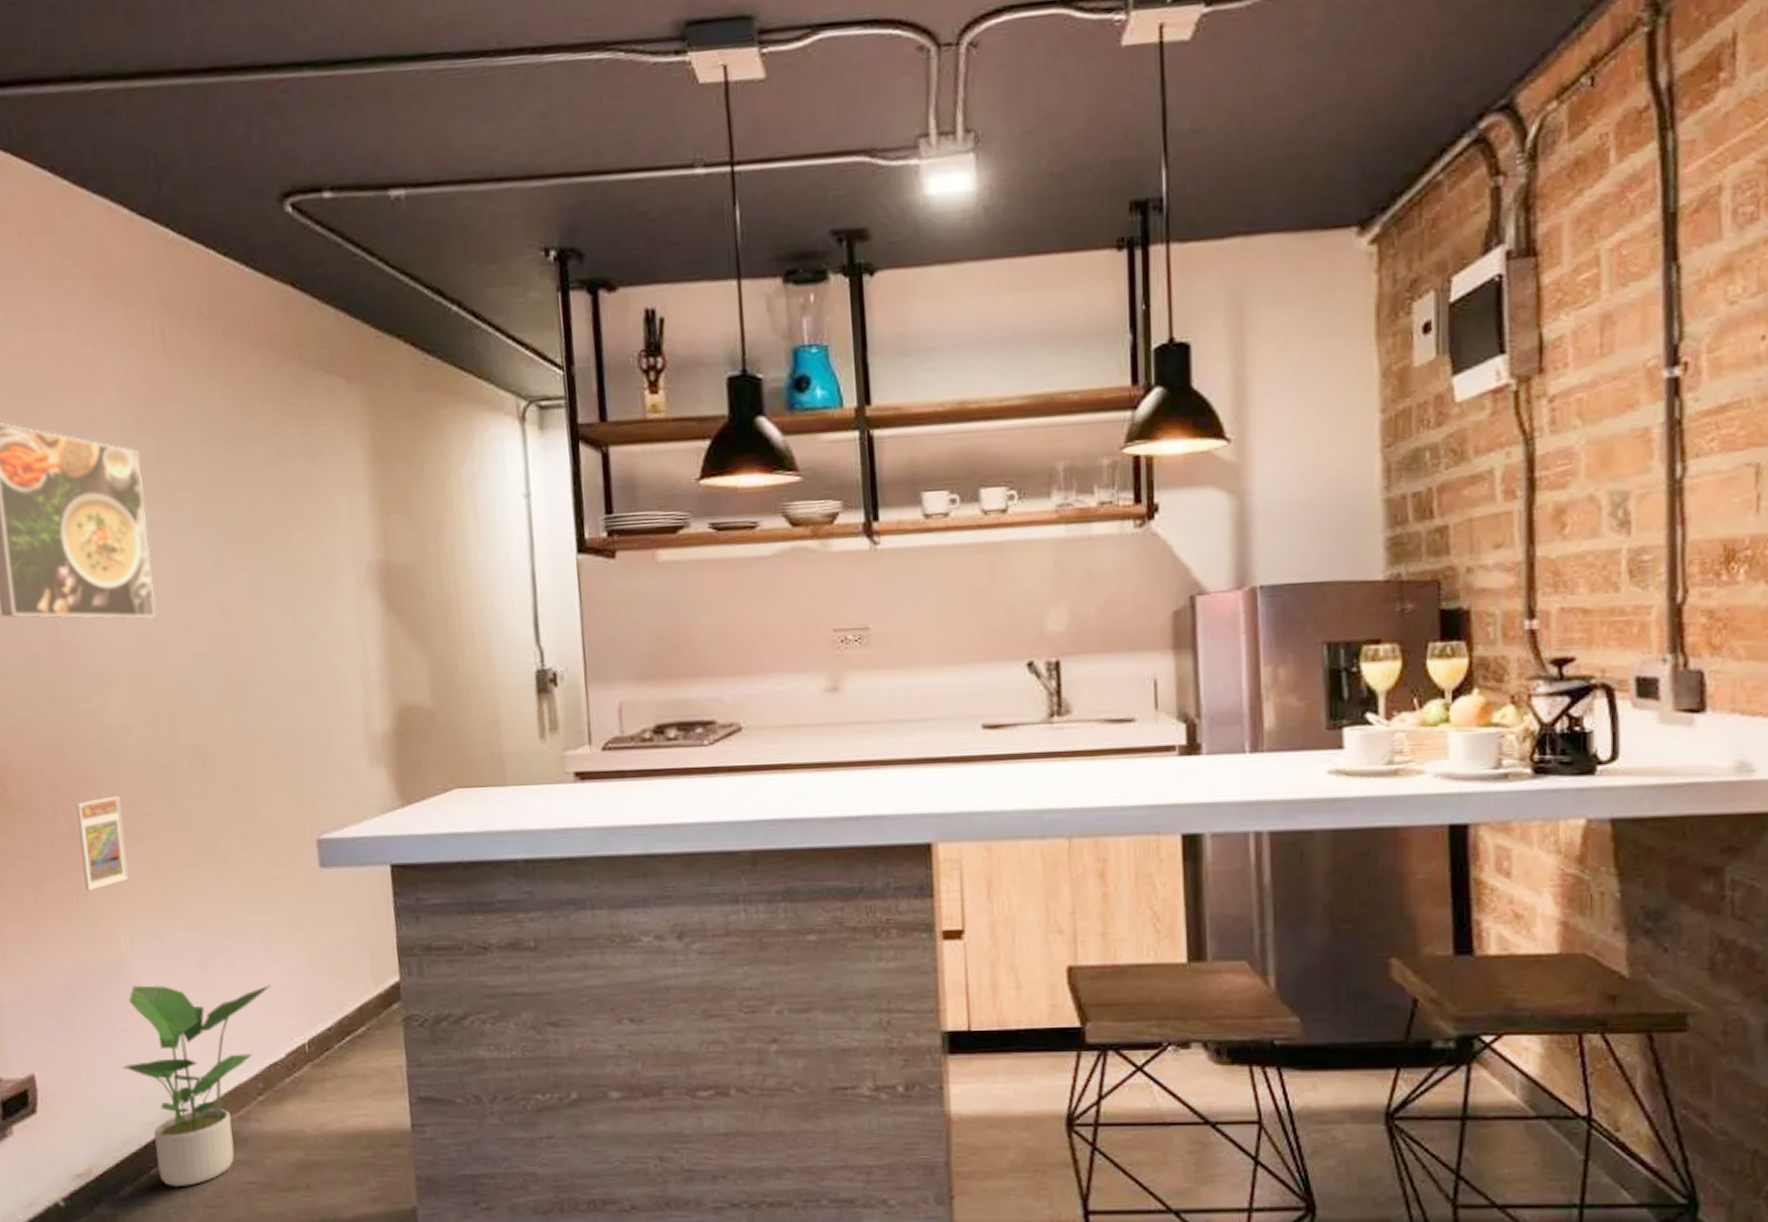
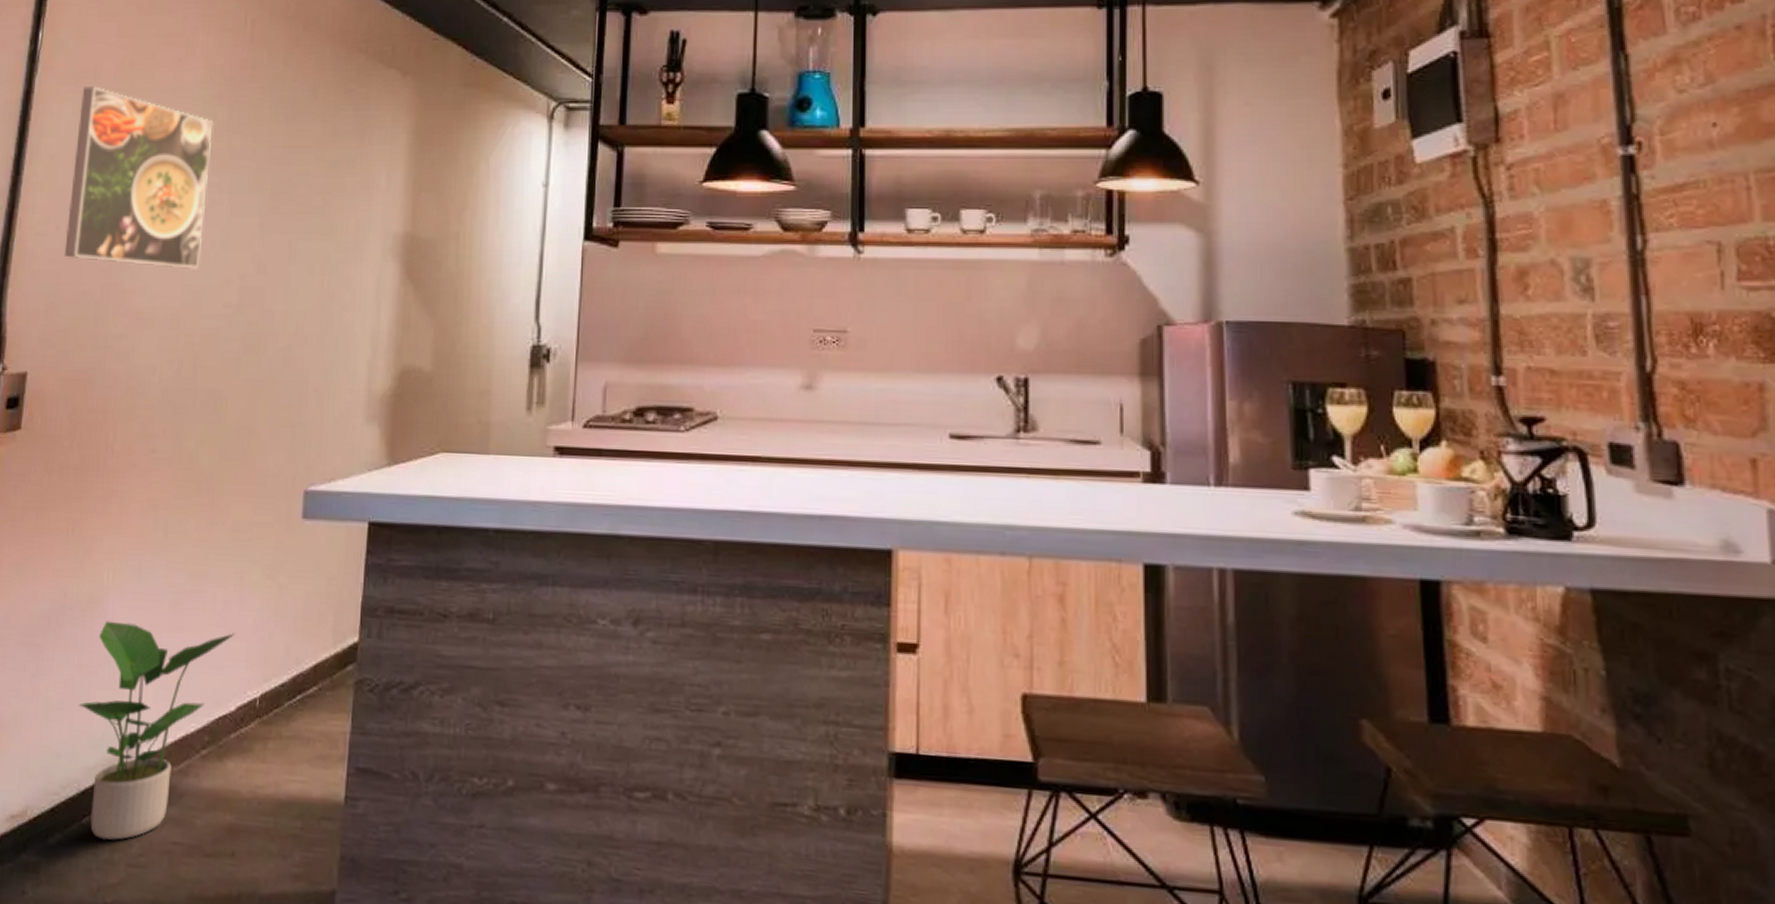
trading card display case: present [76,795,129,891] -> none [82,431,132,522]

